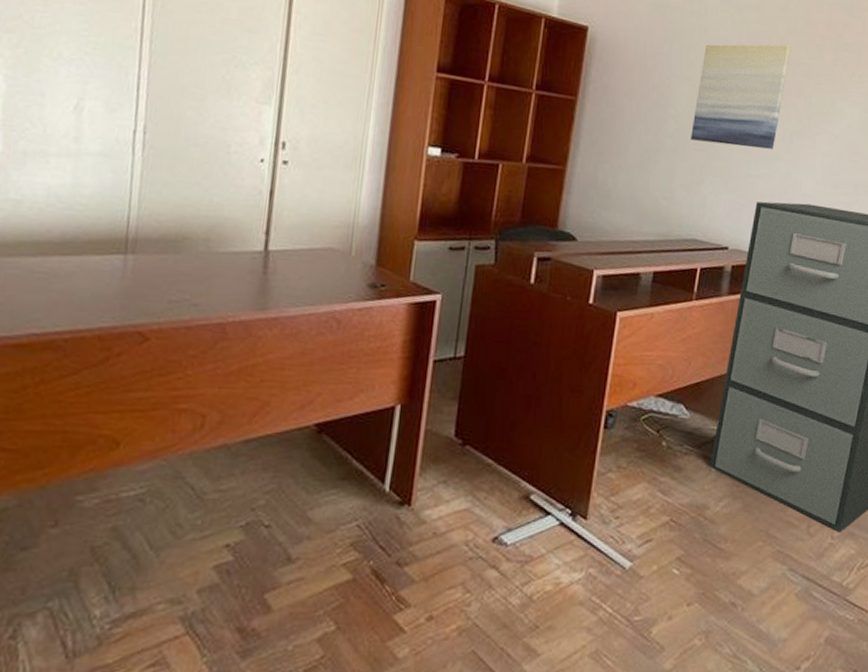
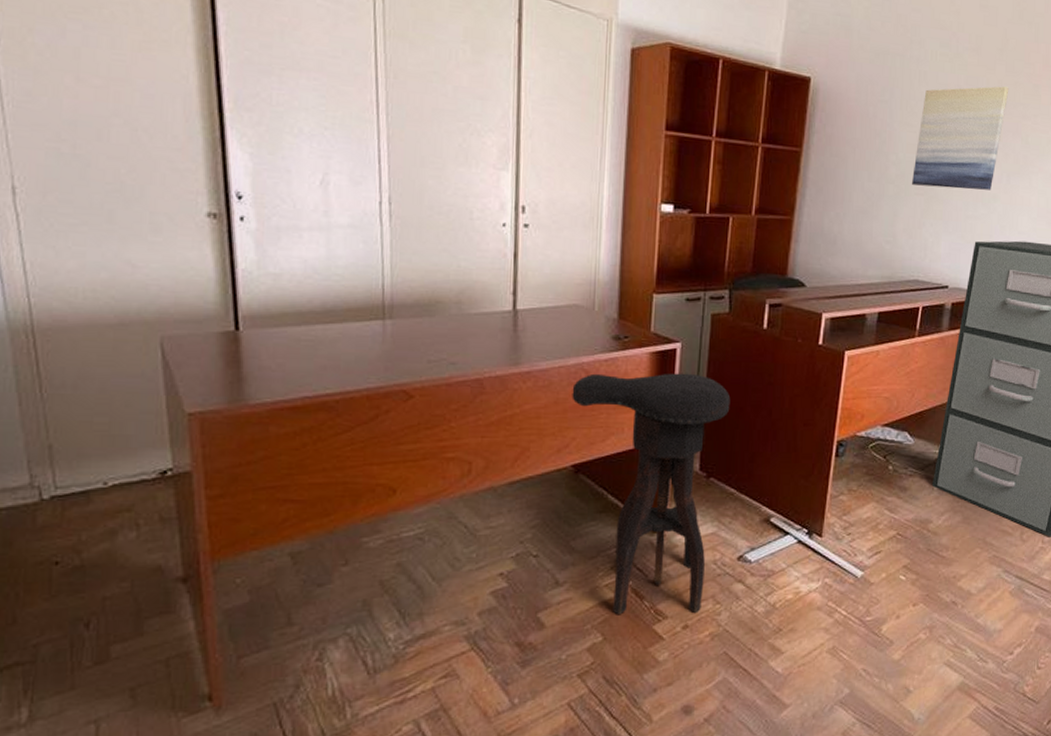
stool: none [320,323,492,601] -> present [572,373,731,614]

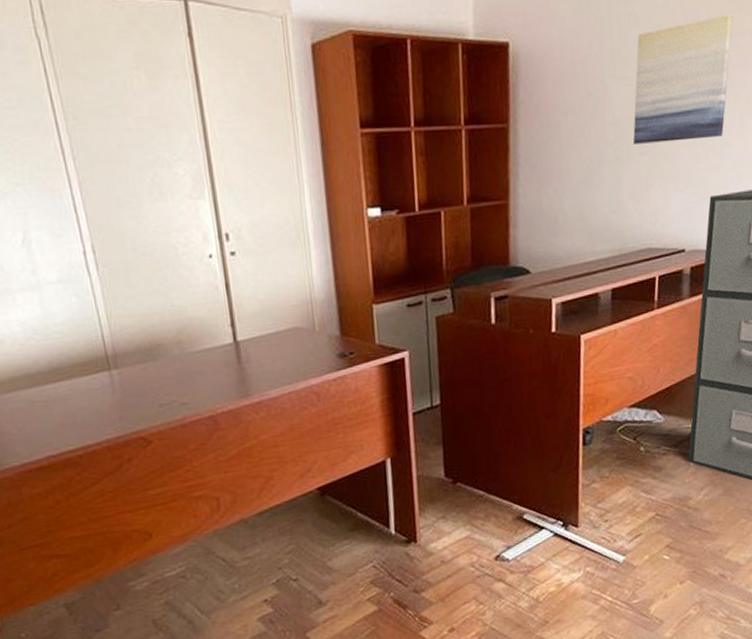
stool: present [572,373,731,614] -> none [305,380,468,625]

